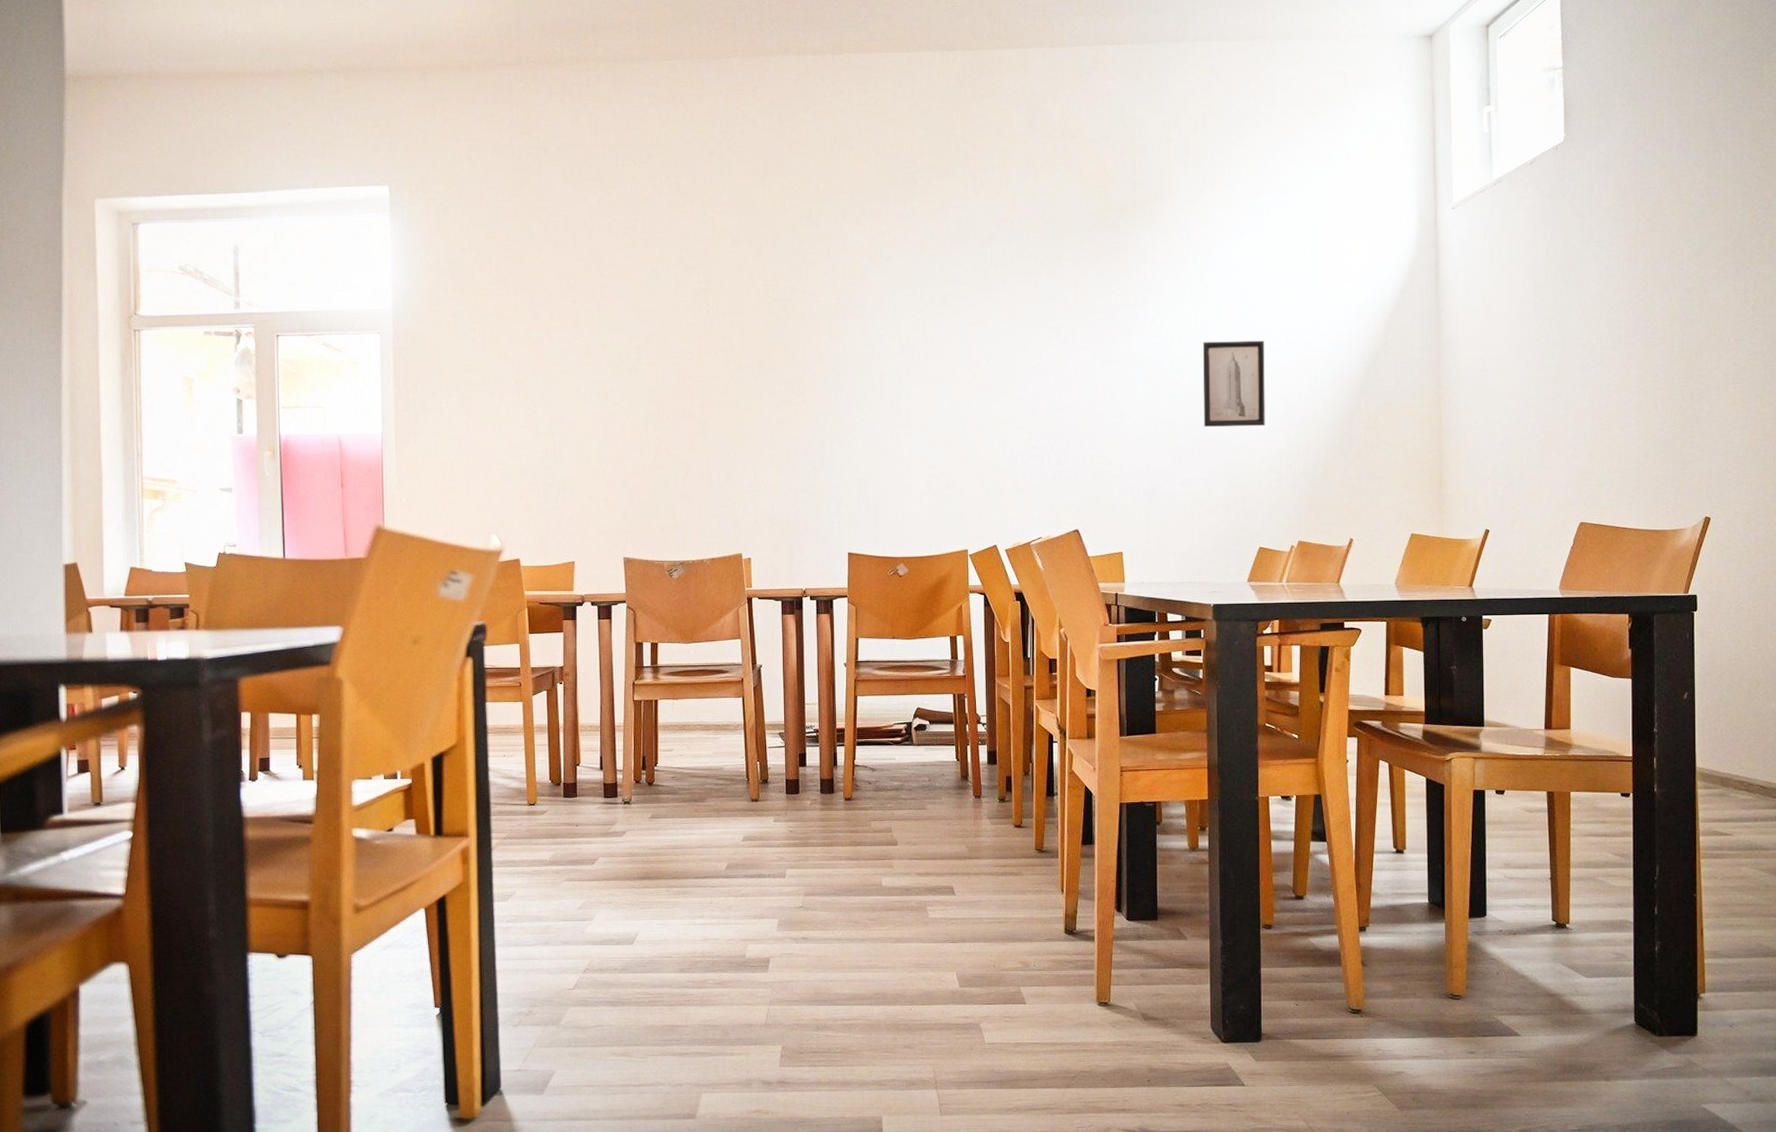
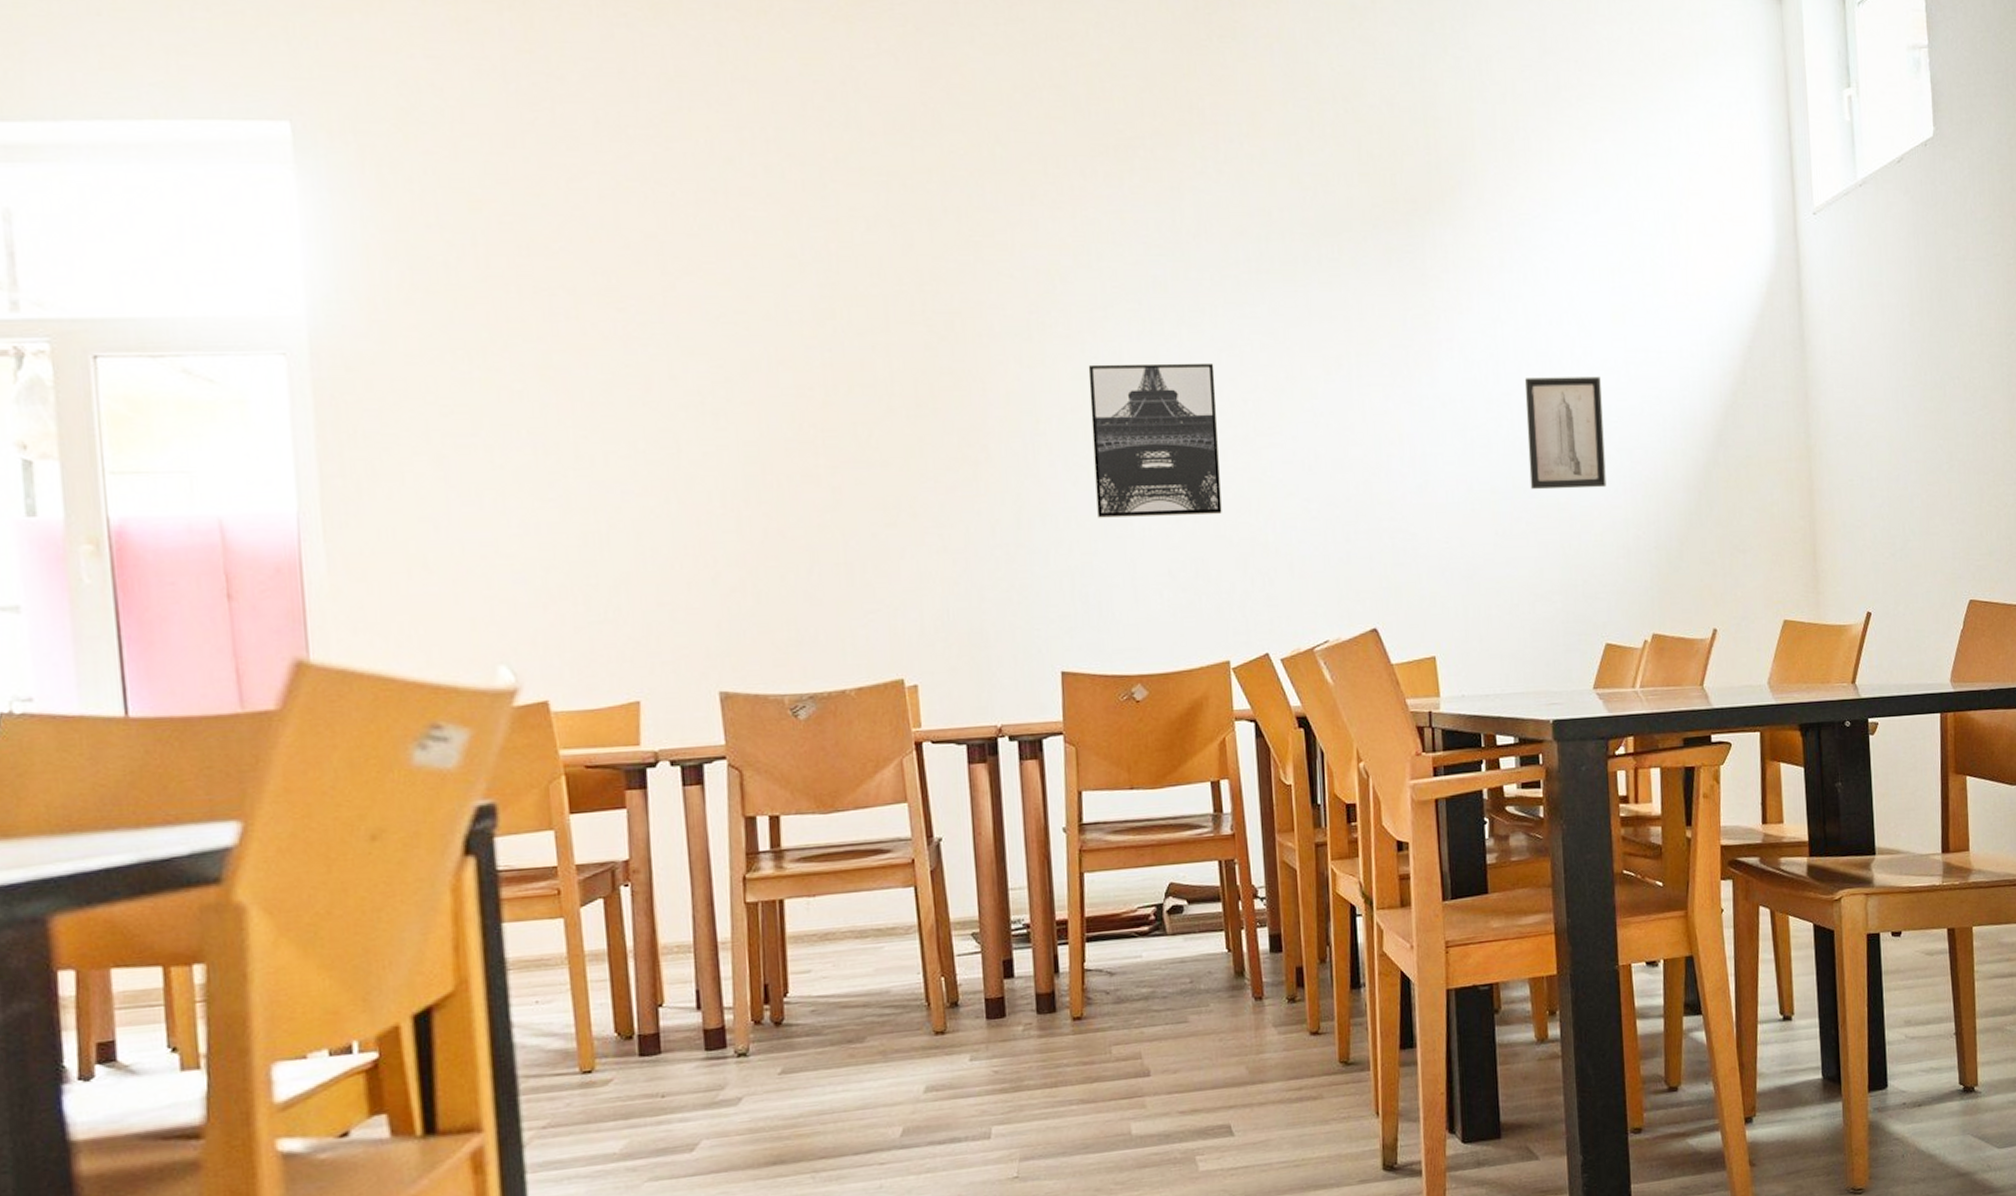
wall art: none [876,333,967,444] -> present [1088,363,1222,518]

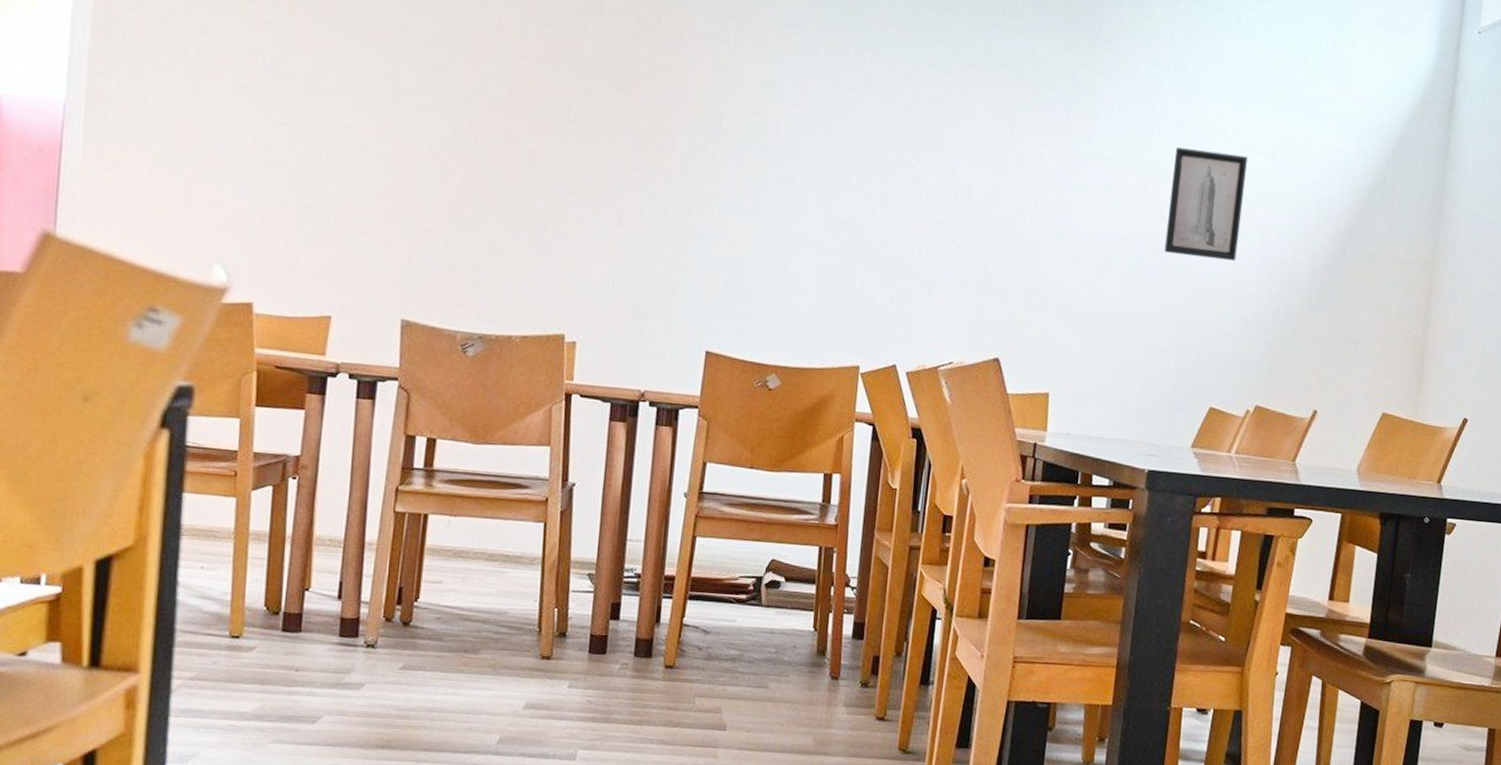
wall art: present [1088,363,1222,518] -> none [762,74,890,231]

